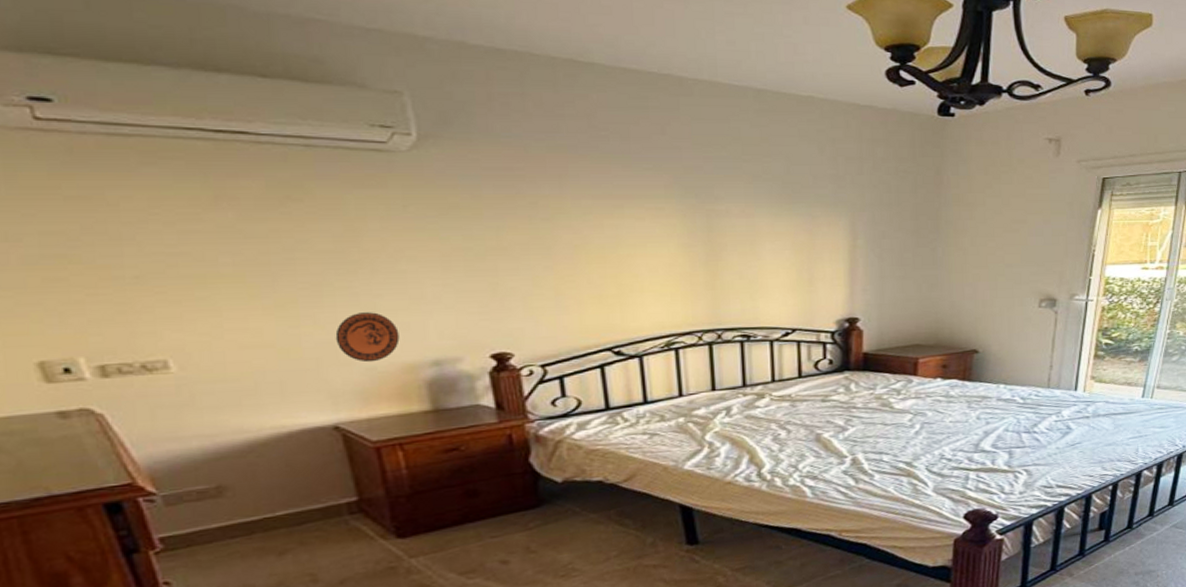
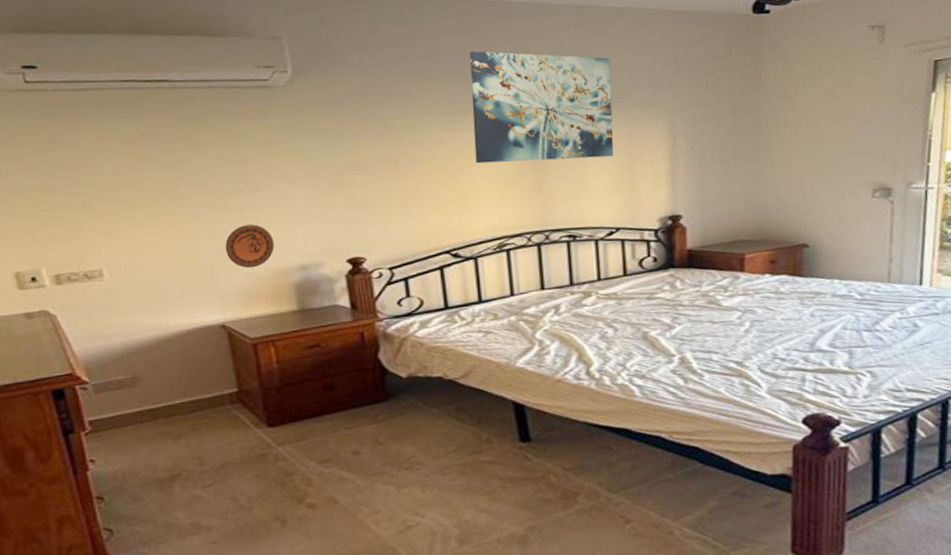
wall art: none [636,129,792,255] -> present [470,51,614,164]

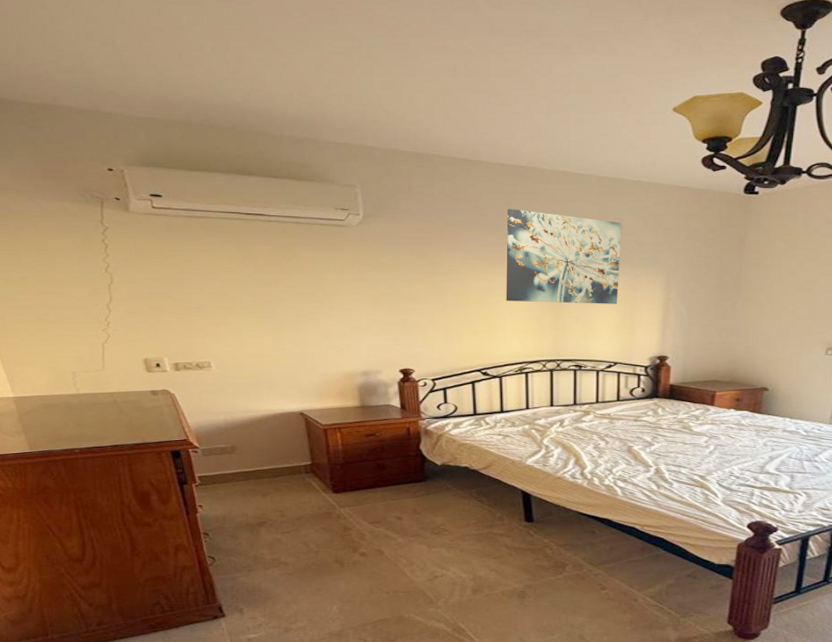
decorative plate: present [225,224,274,269] -> none [305,336,343,370]

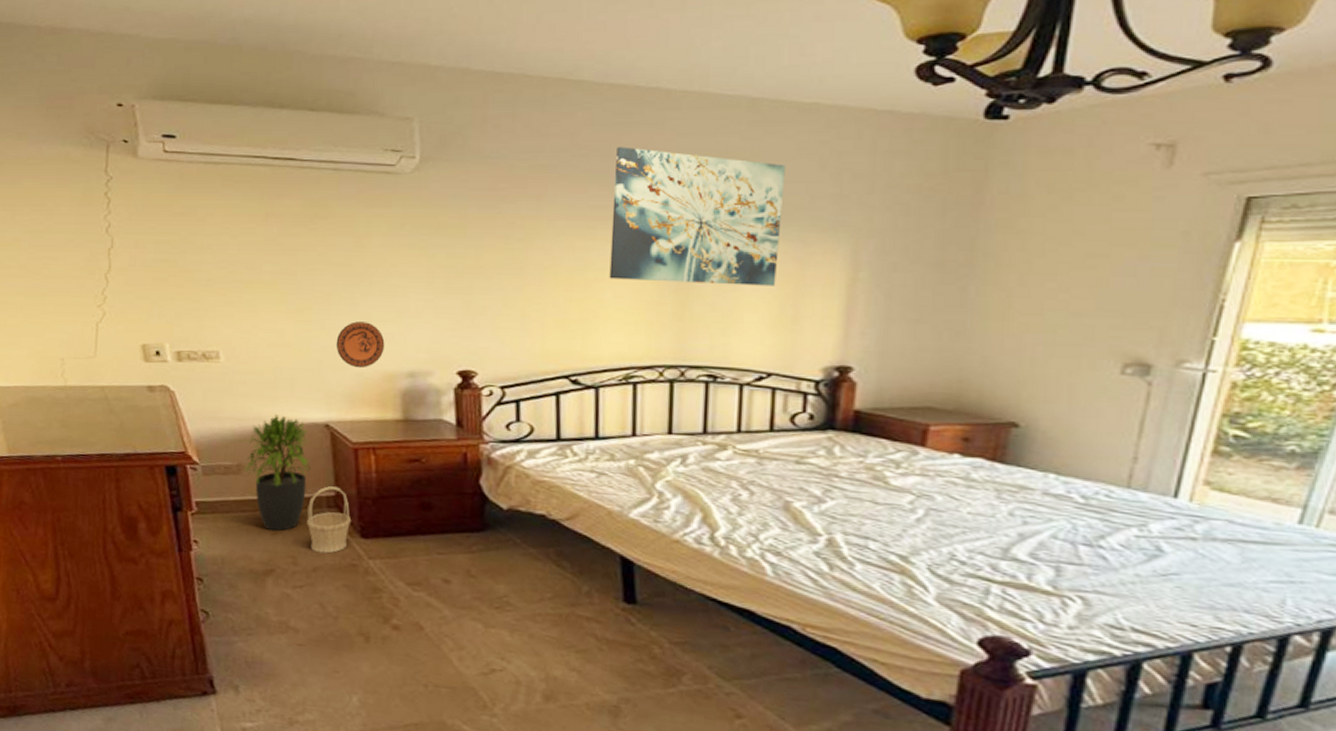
potted plant: none [238,407,291,494] -> present [245,415,311,532]
basket: none [290,458,325,507] -> present [307,486,352,554]
decorative plate: none [305,336,343,370] -> present [336,321,385,369]

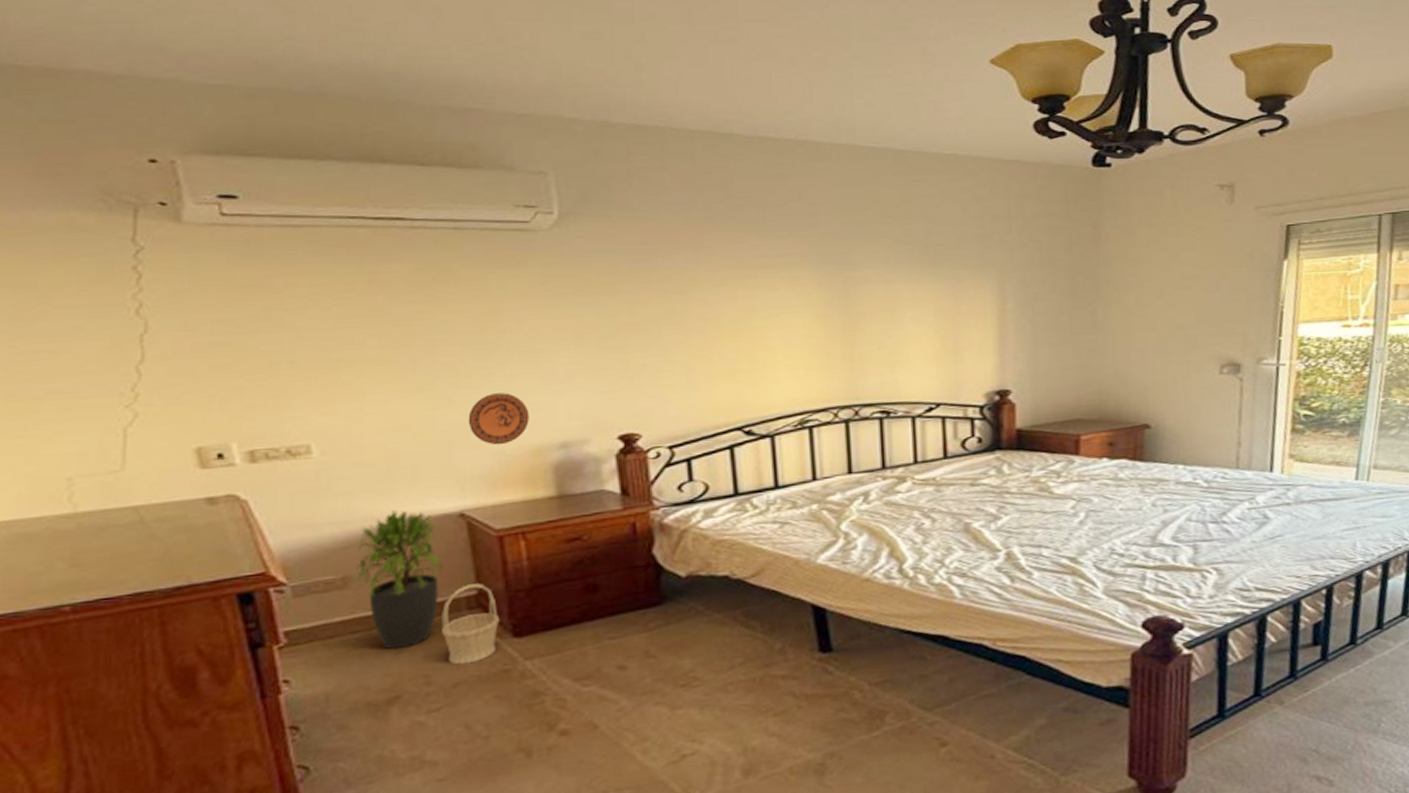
wall art: present [609,146,786,286] -> none [772,197,935,327]

